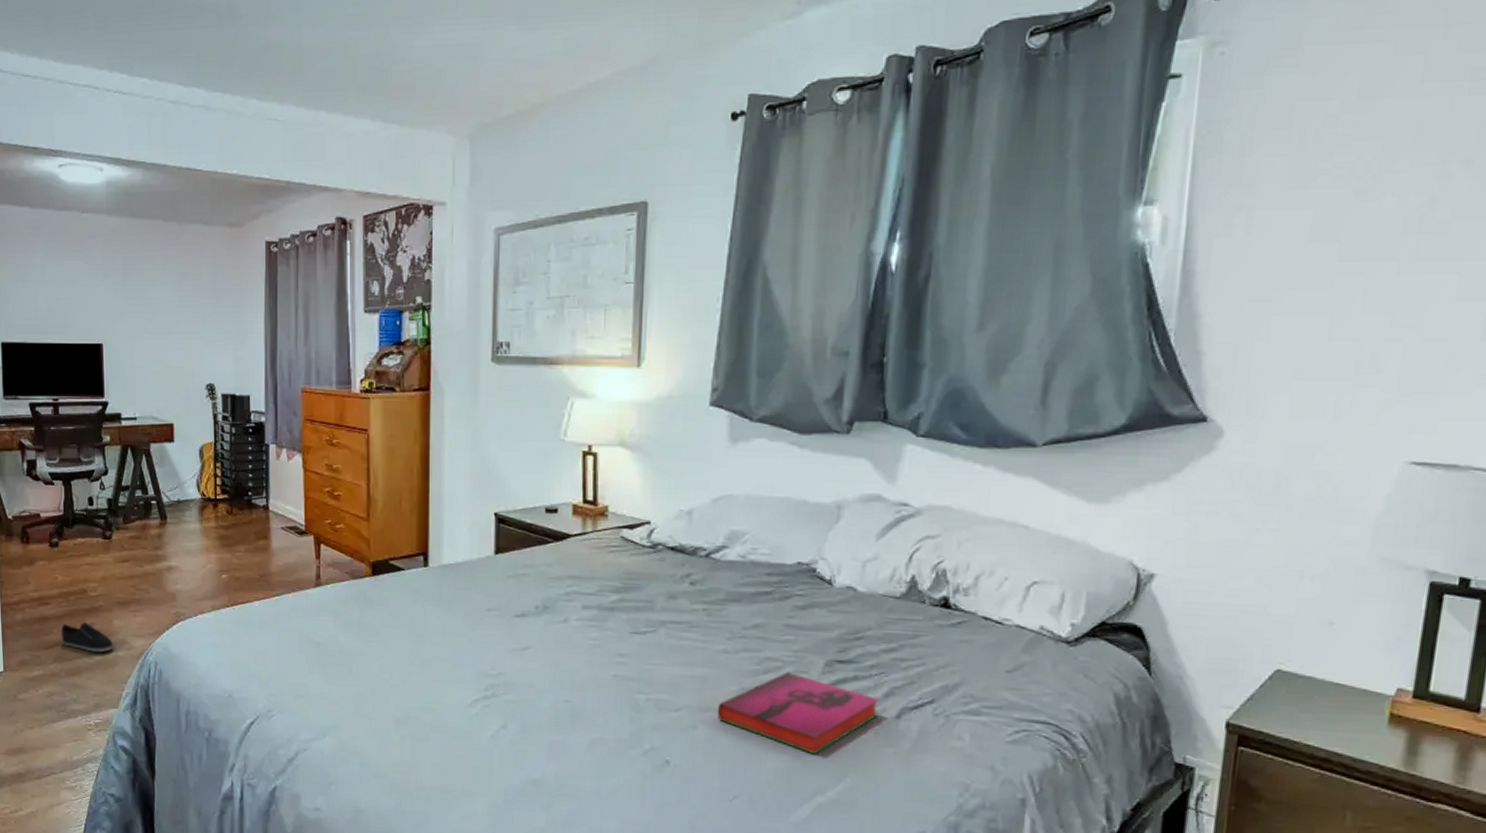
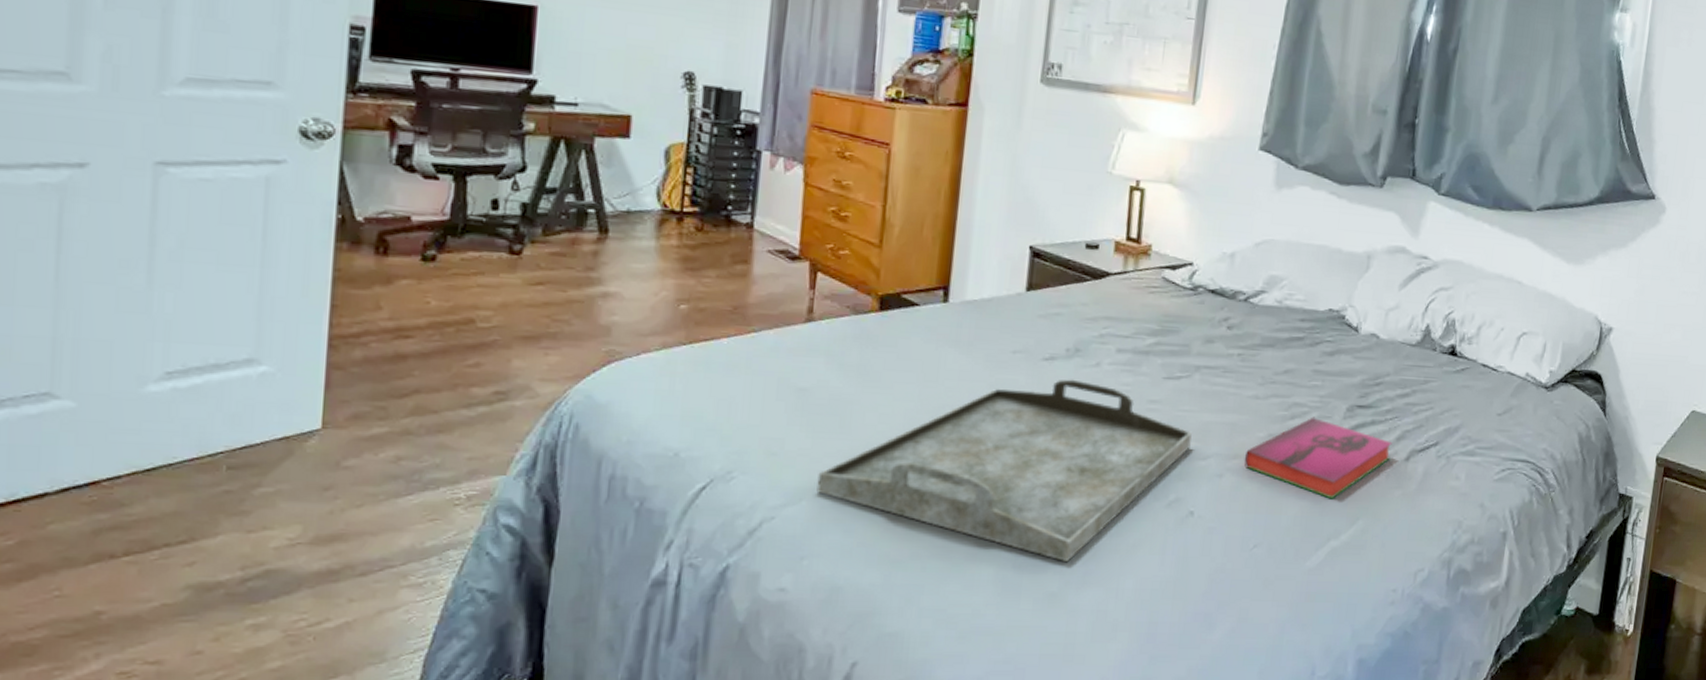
shoe: present [61,622,114,653] -> none [425,361,509,402]
serving tray: none [336,634,662,802] -> present [816,379,1192,563]

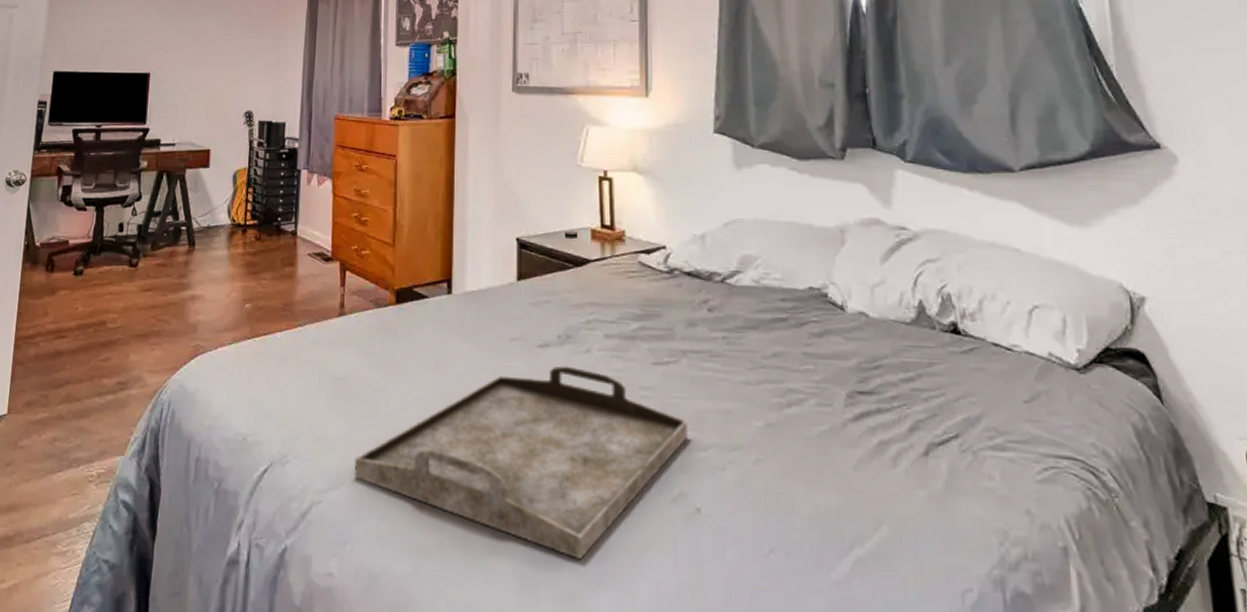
hardback book: present [1244,417,1392,499] -> none [744,404,906,499]

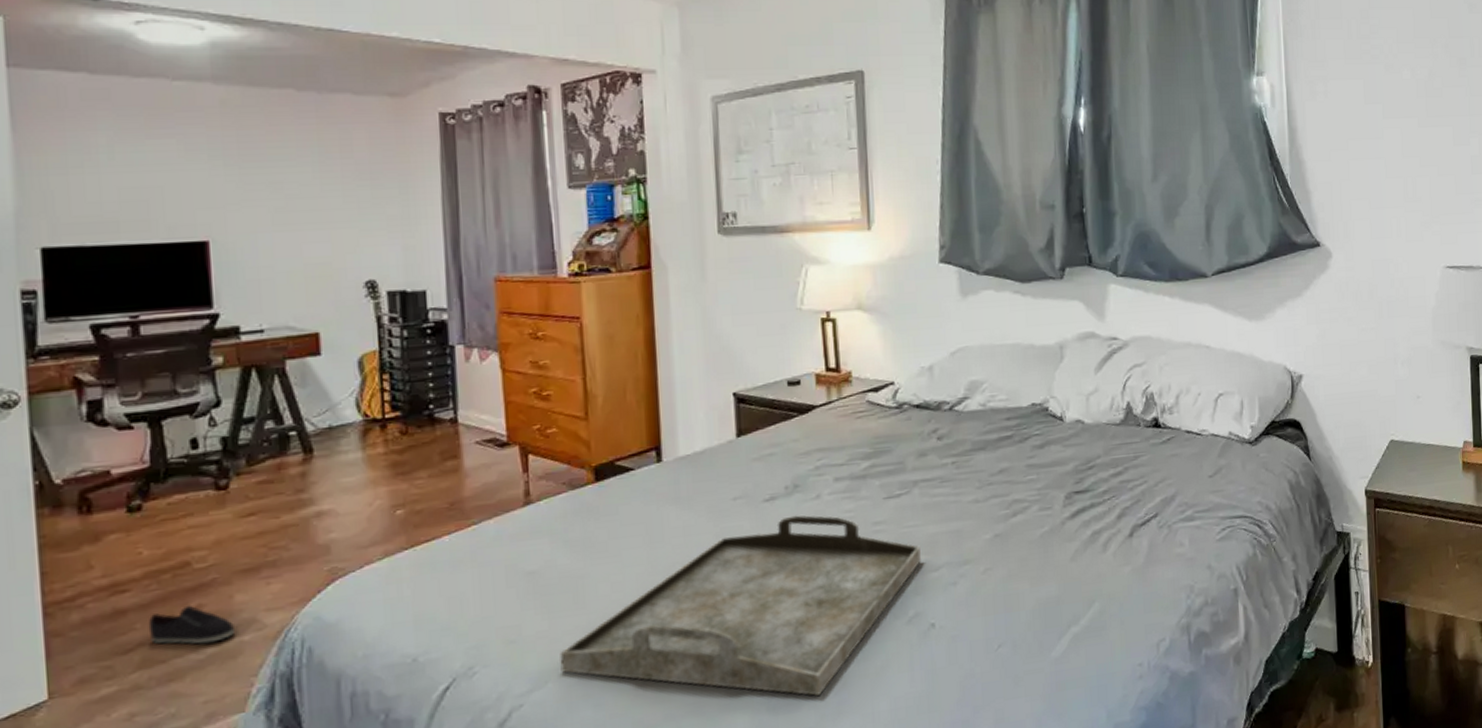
shoe: none [73,356,127,391] -> present [148,605,236,644]

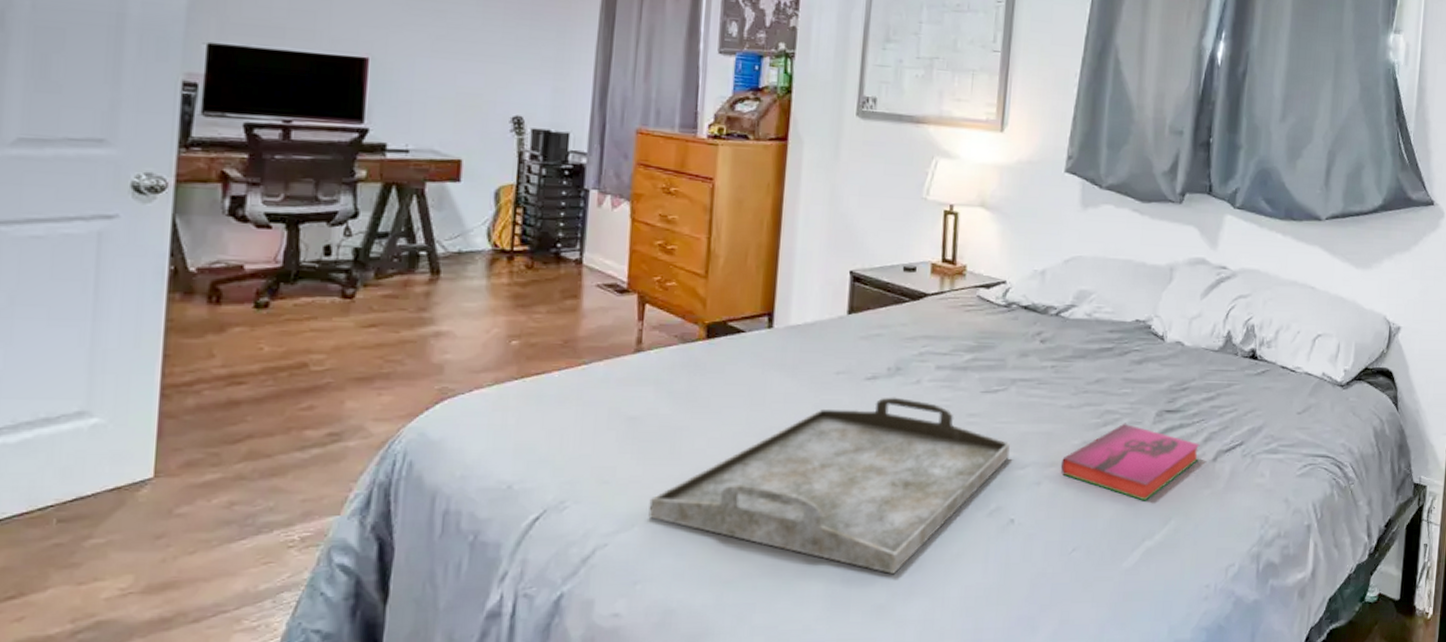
shoe: present [148,605,236,644] -> none [258,405,343,444]
hardback book: none [974,510,1115,587] -> present [1060,423,1200,501]

